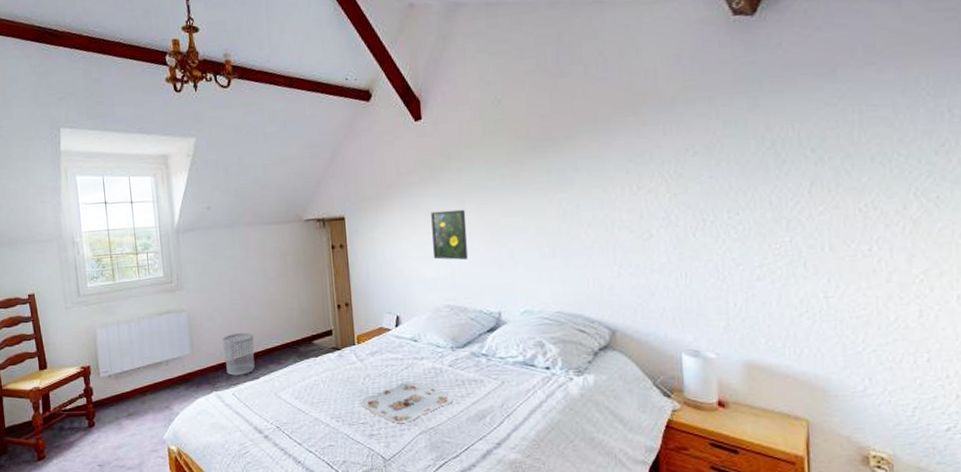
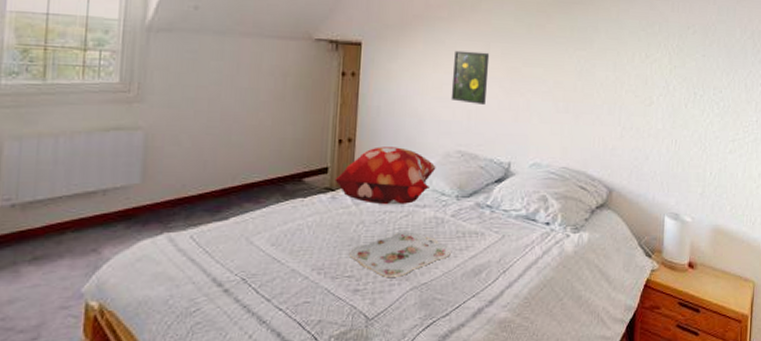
waste bin: present [222,332,255,376] -> none [186,161,230,214]
decorative pillow: none [339,307,428,360] -> present [335,146,436,205]

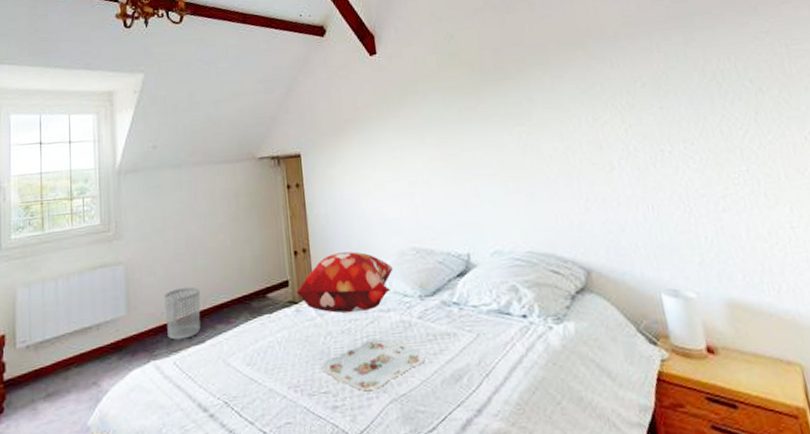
waste bin: none [186,161,230,214] -> present [164,286,201,340]
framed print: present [450,50,490,104] -> none [390,143,431,198]

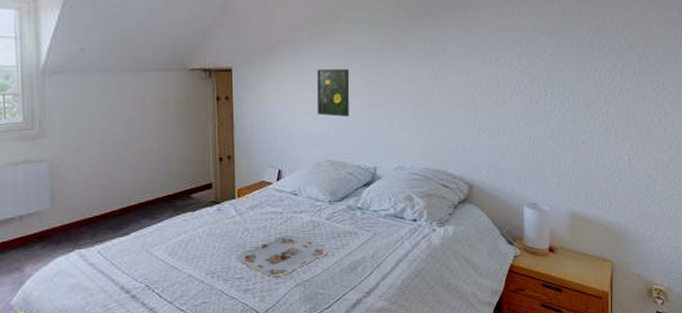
waste bin: present [164,286,201,340] -> none [90,185,126,232]
decorative pillow: present [296,251,393,313] -> none [219,160,309,213]
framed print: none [390,143,431,198] -> present [316,68,350,117]

